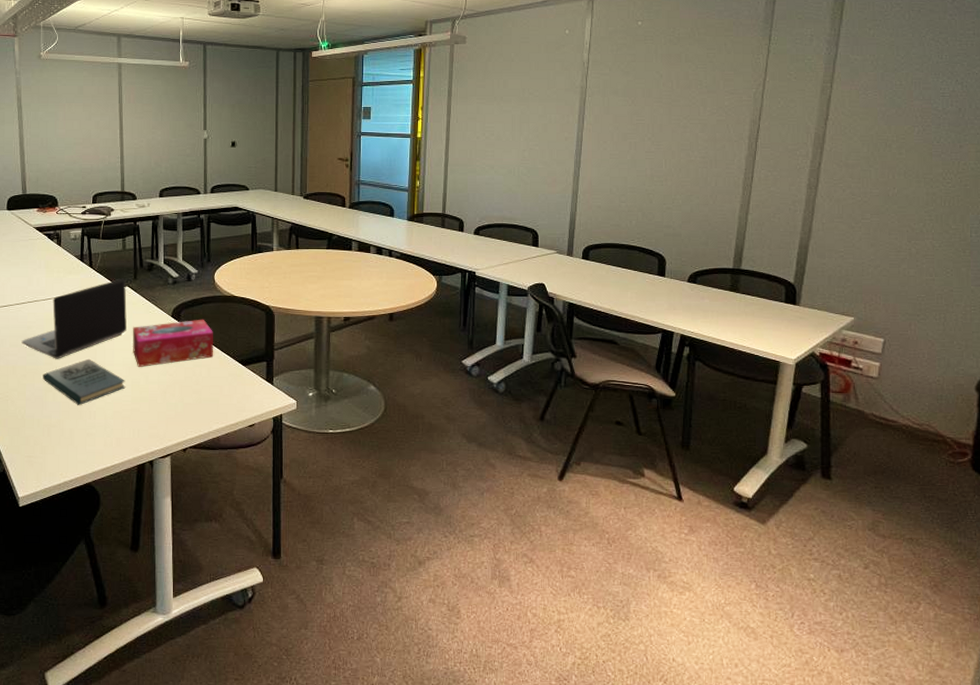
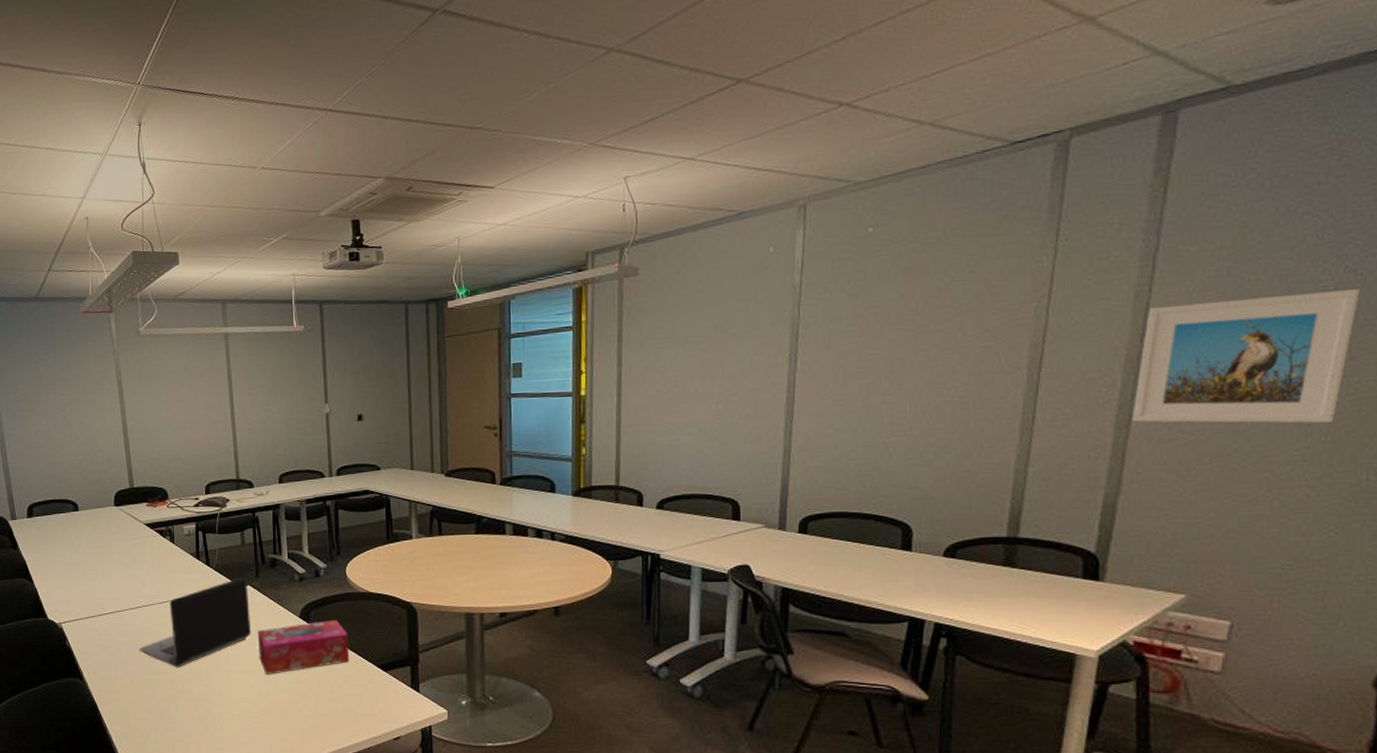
book: present [43,358,126,405] -> none [164,666,254,717]
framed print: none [819,96,965,193] -> present [1132,288,1360,424]

